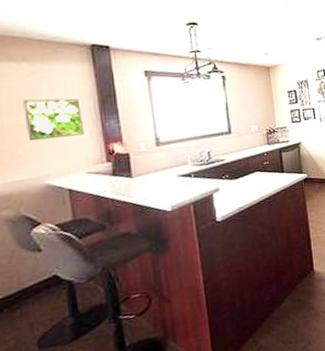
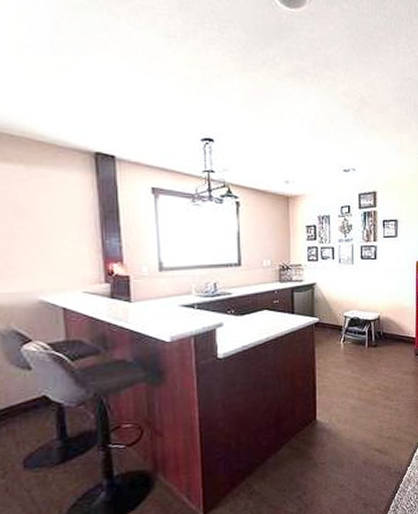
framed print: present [23,98,85,141] -> none [19,206,84,252]

